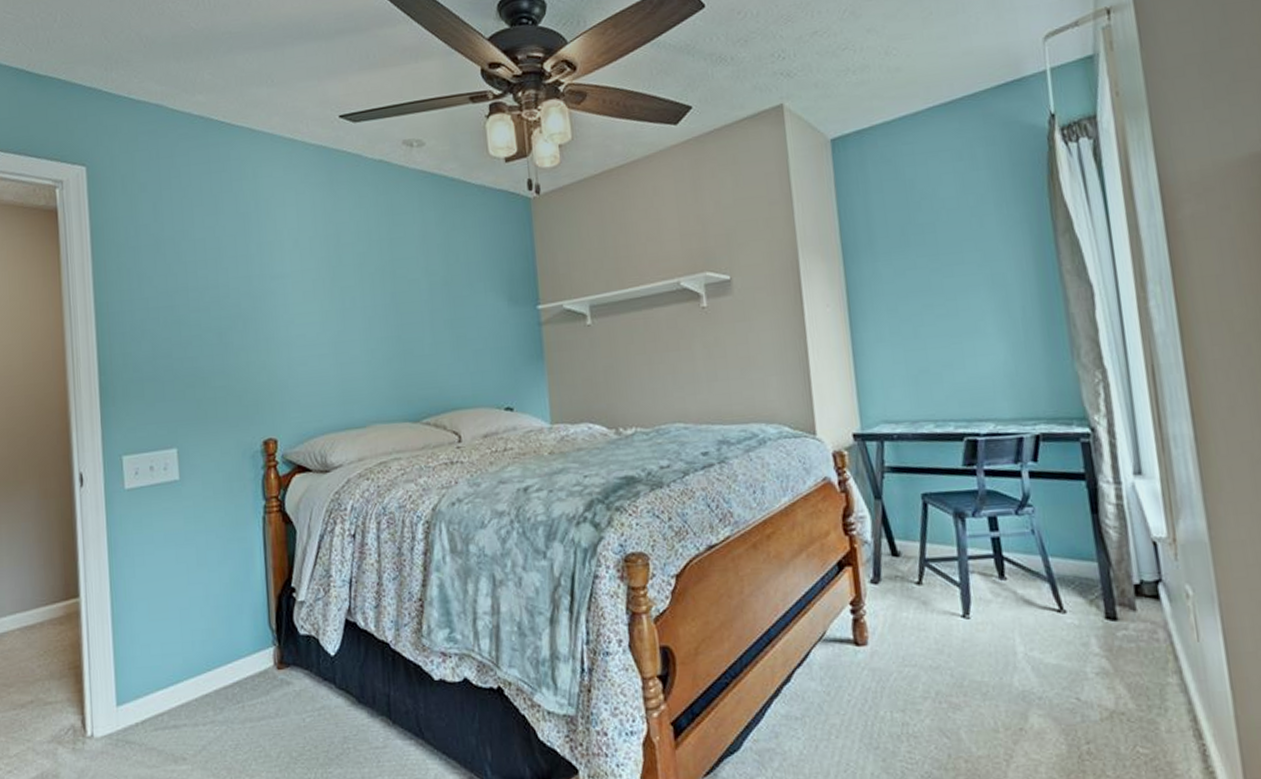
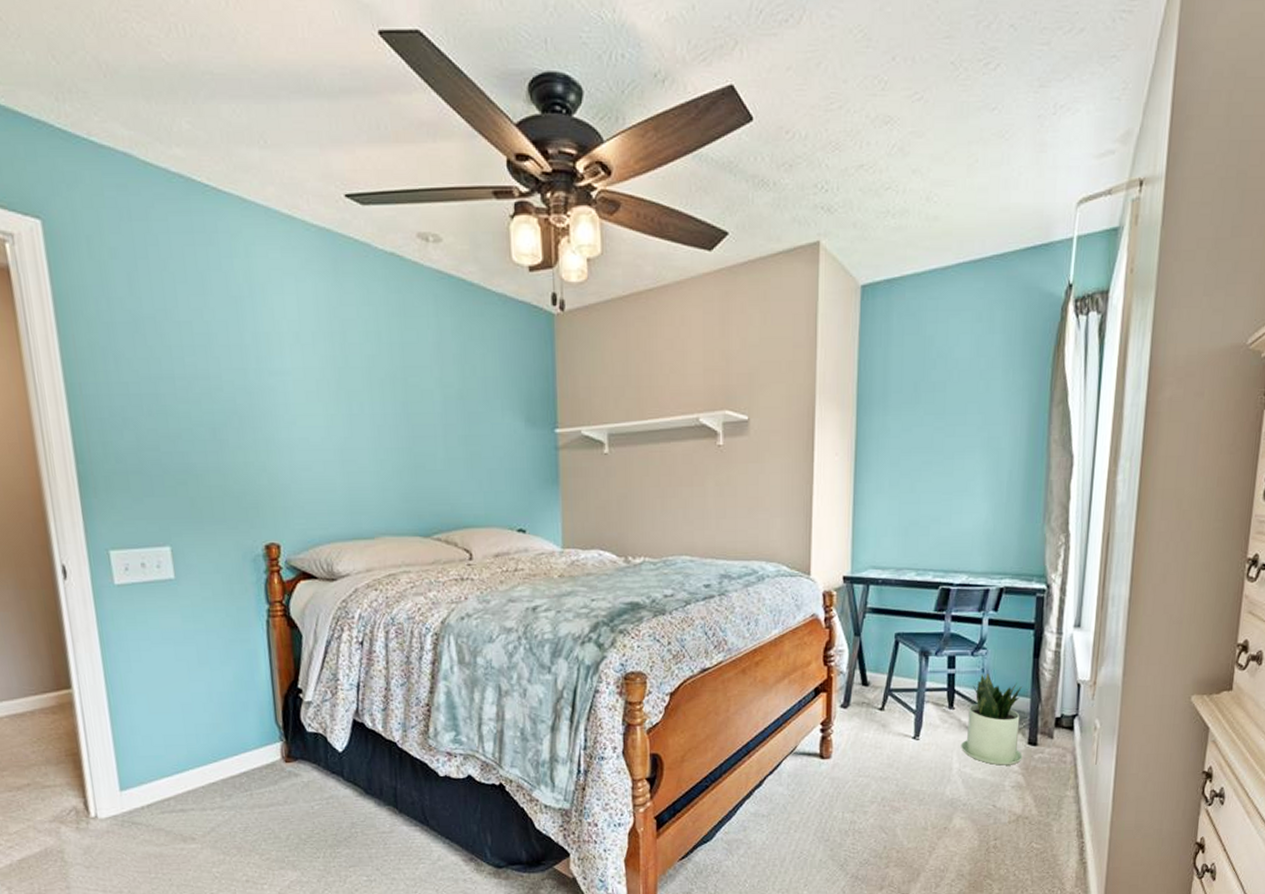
planter: none [1021,535,1103,647] -> present [960,674,1023,766]

